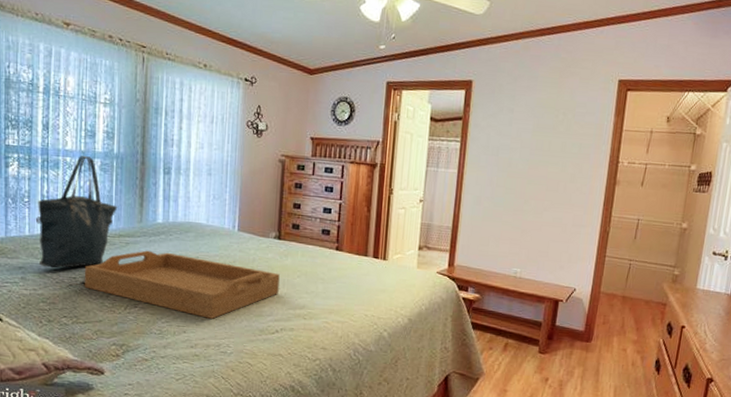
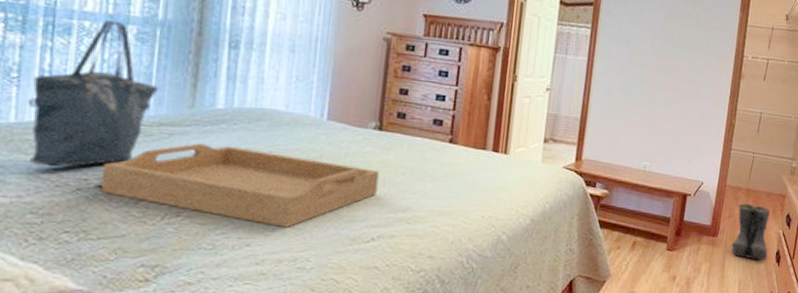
boots: none [606,310,648,368] -> present [731,203,770,260]

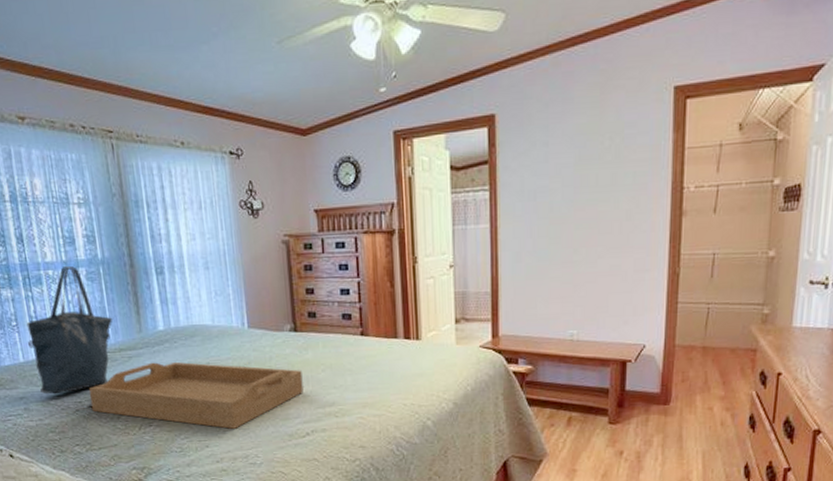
boots: present [731,203,770,260] -> none [689,363,738,427]

